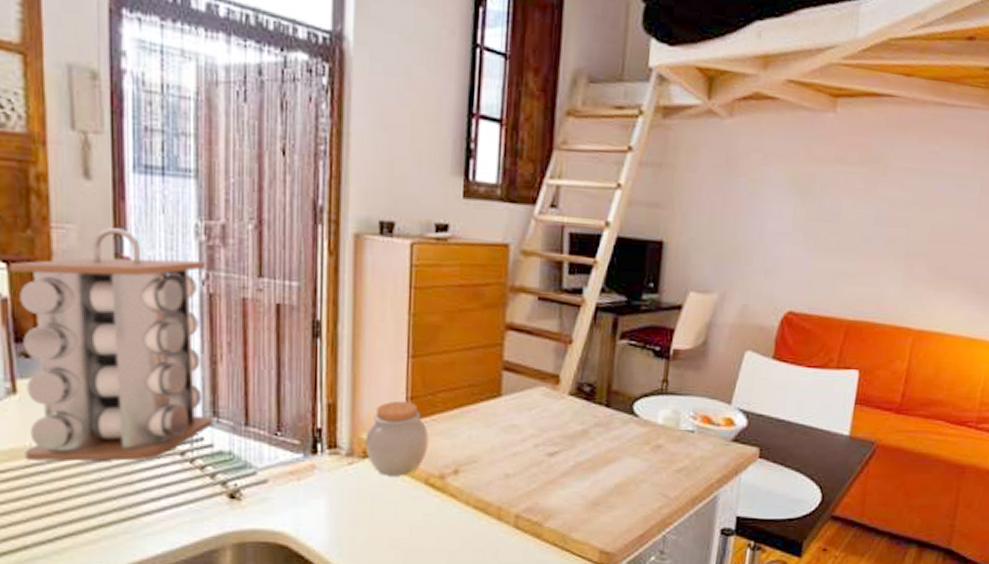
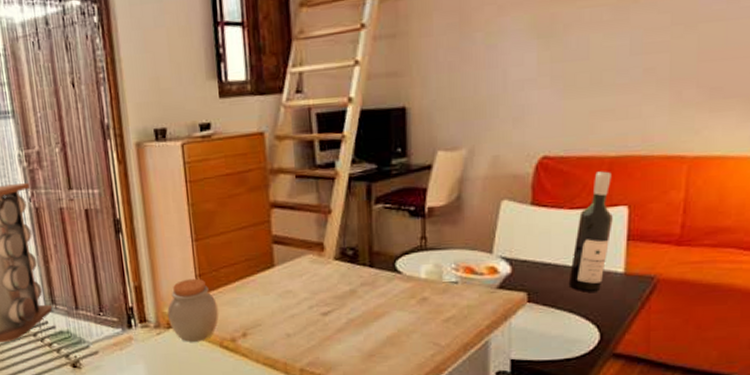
bottle: none [798,333,848,453] -> present [568,171,613,292]

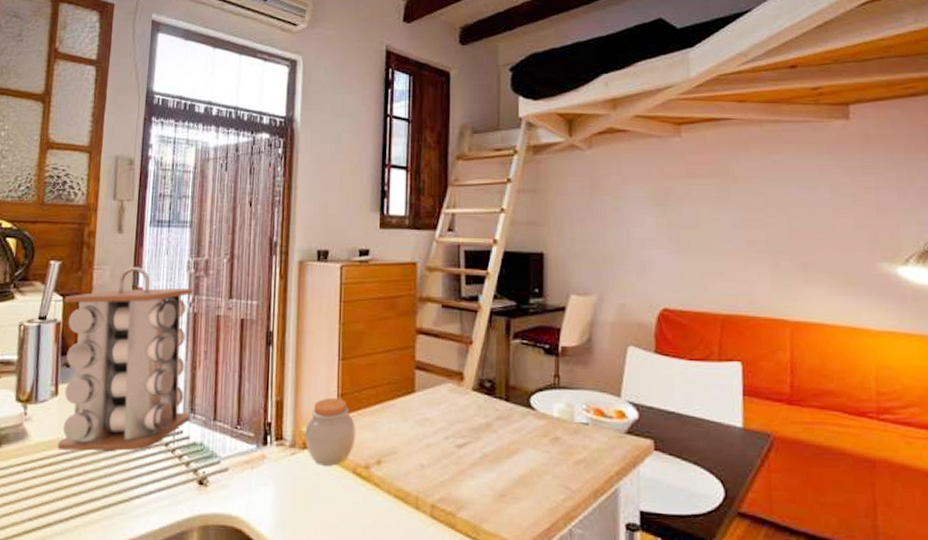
bottle: present [568,171,613,292] -> none [692,327,729,445]

